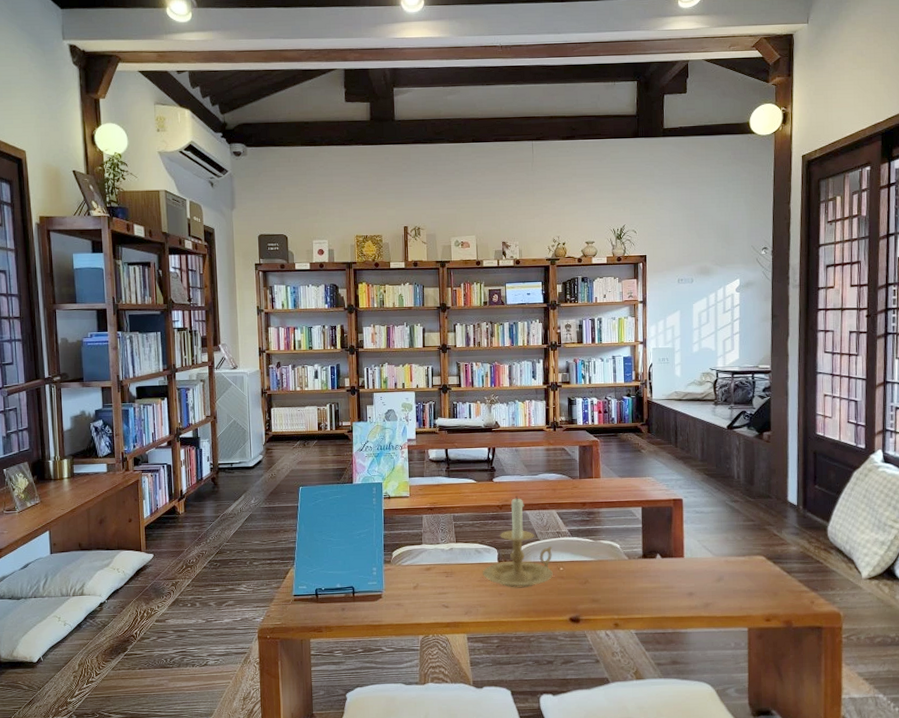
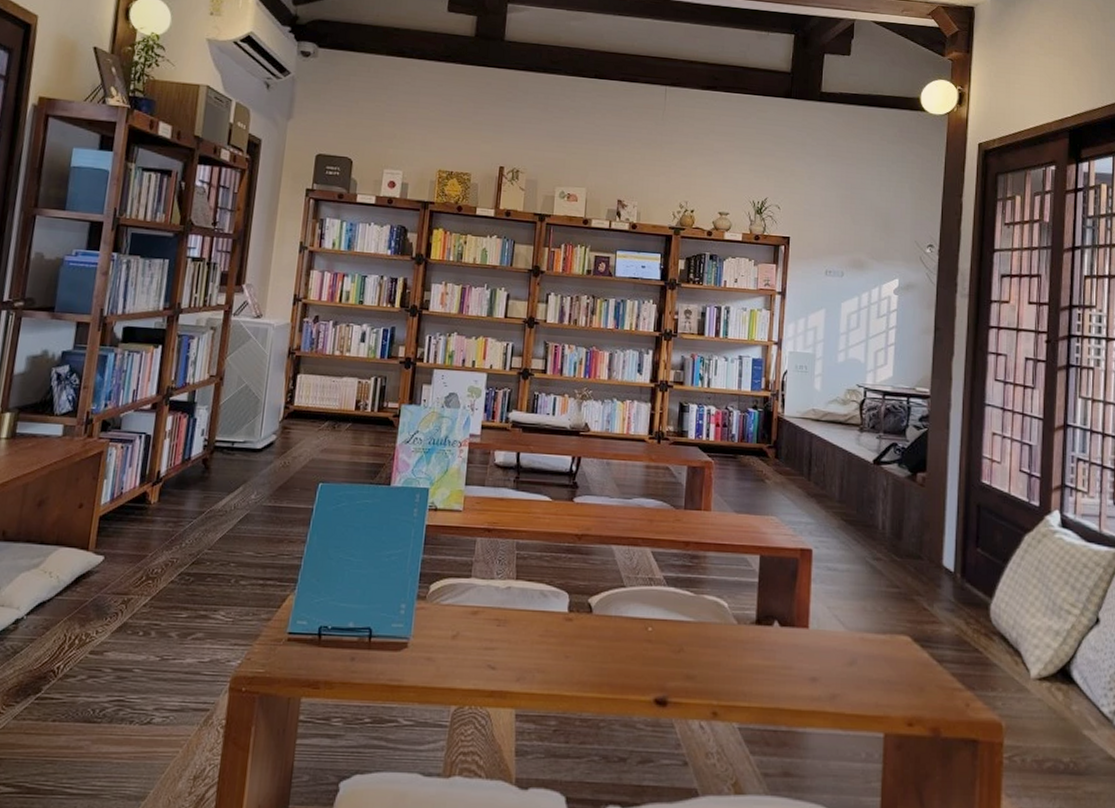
candle holder: present [483,496,553,588] -> none [546,524,642,651]

